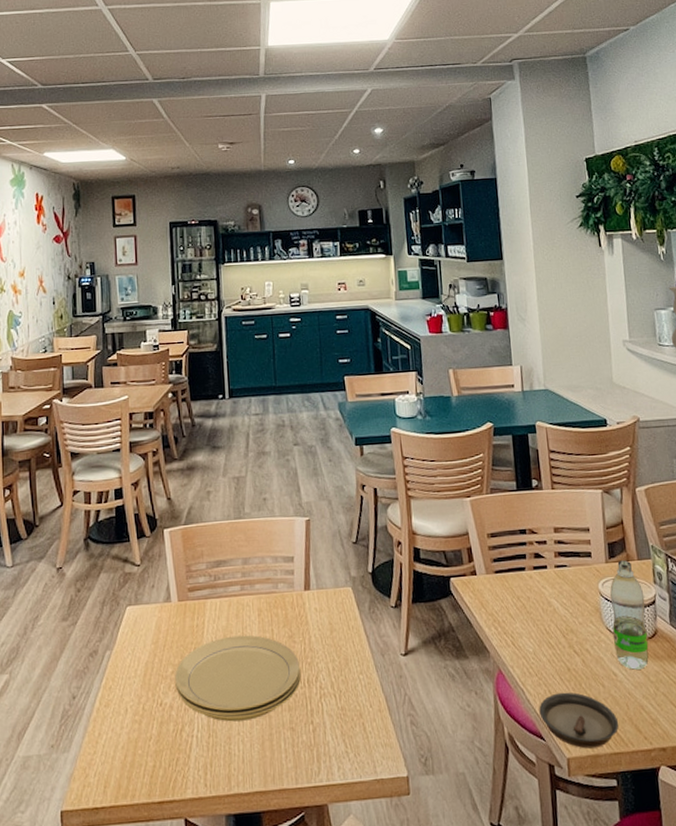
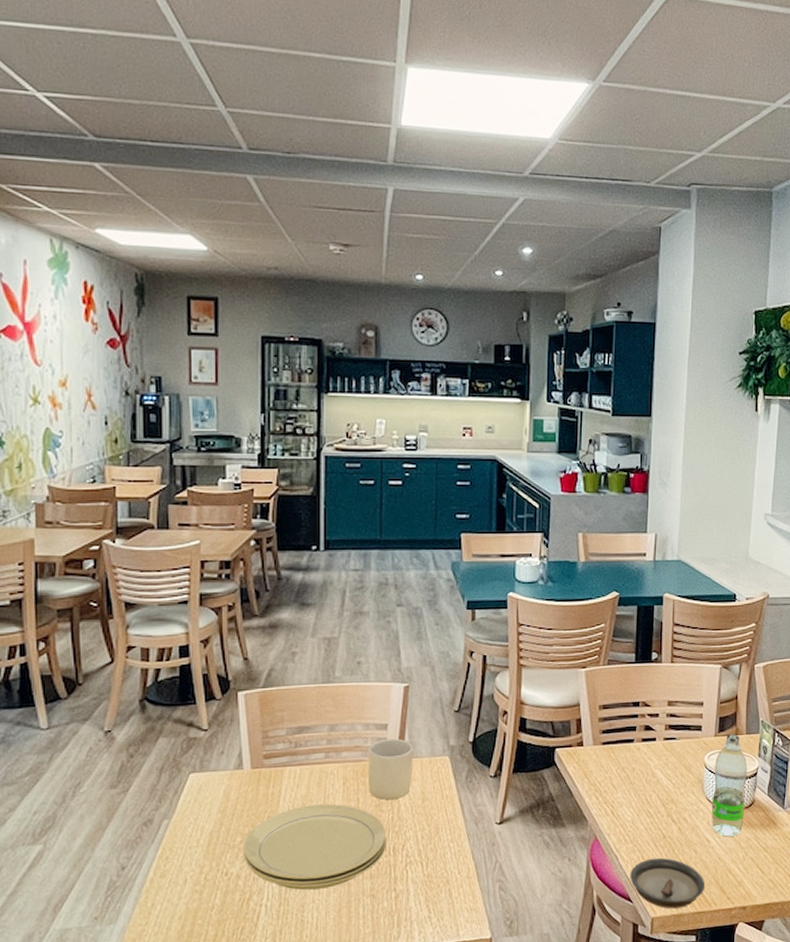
mug: none [277,570,320,631] -> present [367,738,414,800]

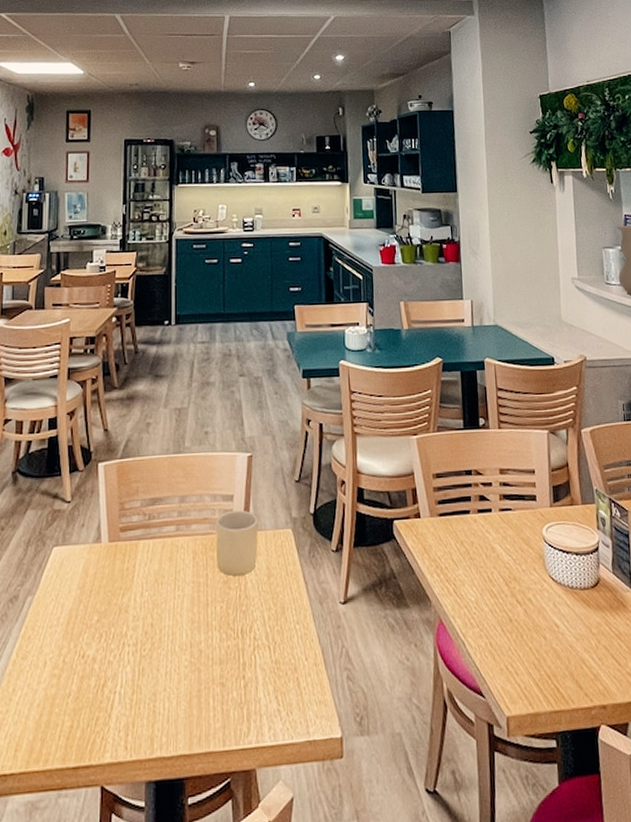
plate: present [244,804,387,890] -> none [100,580,235,677]
saucer: present [630,857,706,909] -> none [479,644,560,707]
bottle: present [712,734,748,837] -> none [554,504,592,621]

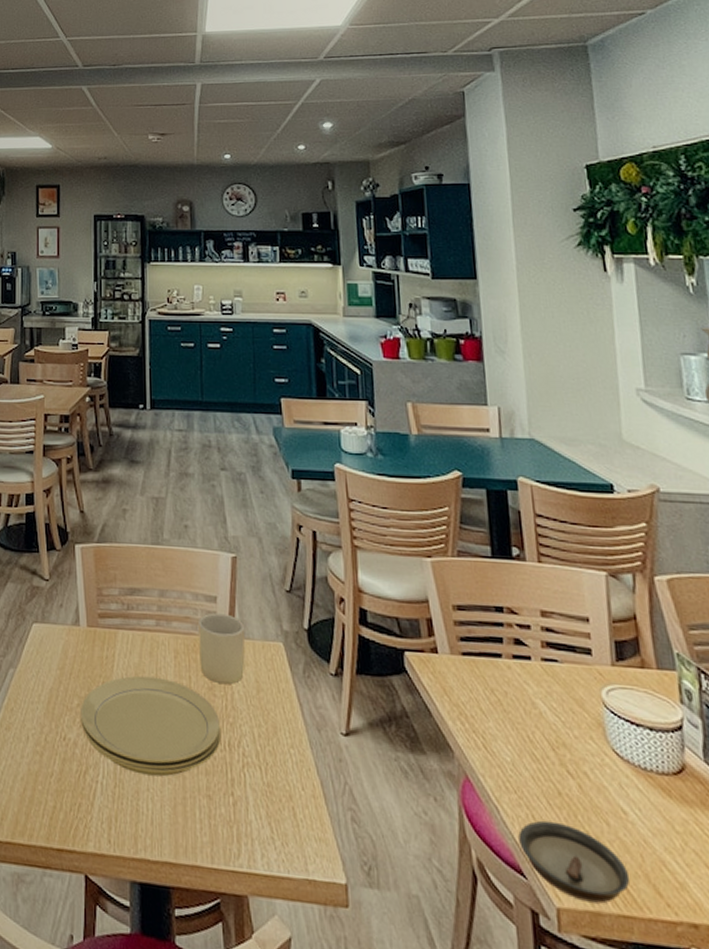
plate: none [100,580,235,677] -> present [81,675,222,777]
saucer: none [479,644,560,707] -> present [518,820,630,904]

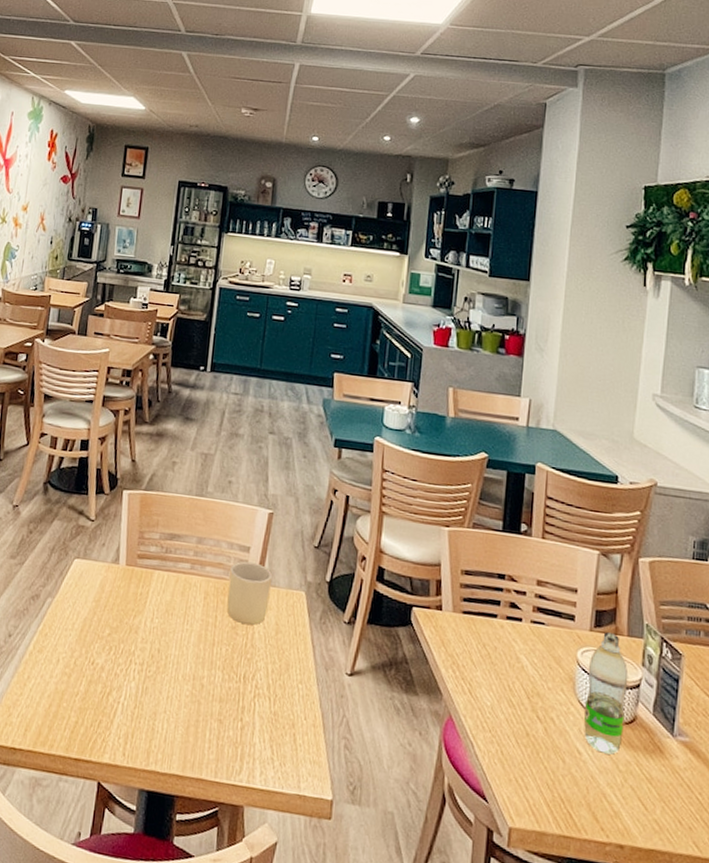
plate: present [81,675,222,777] -> none [109,612,239,702]
saucer: present [518,820,630,904] -> none [486,755,575,826]
bottle: none [617,666,674,813] -> present [584,632,629,755]

